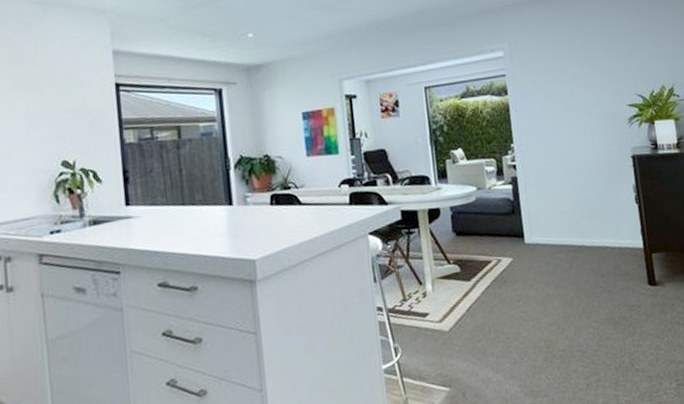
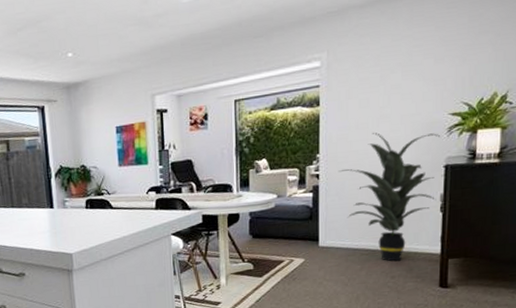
indoor plant: none [533,122,629,258] -> present [338,133,440,262]

